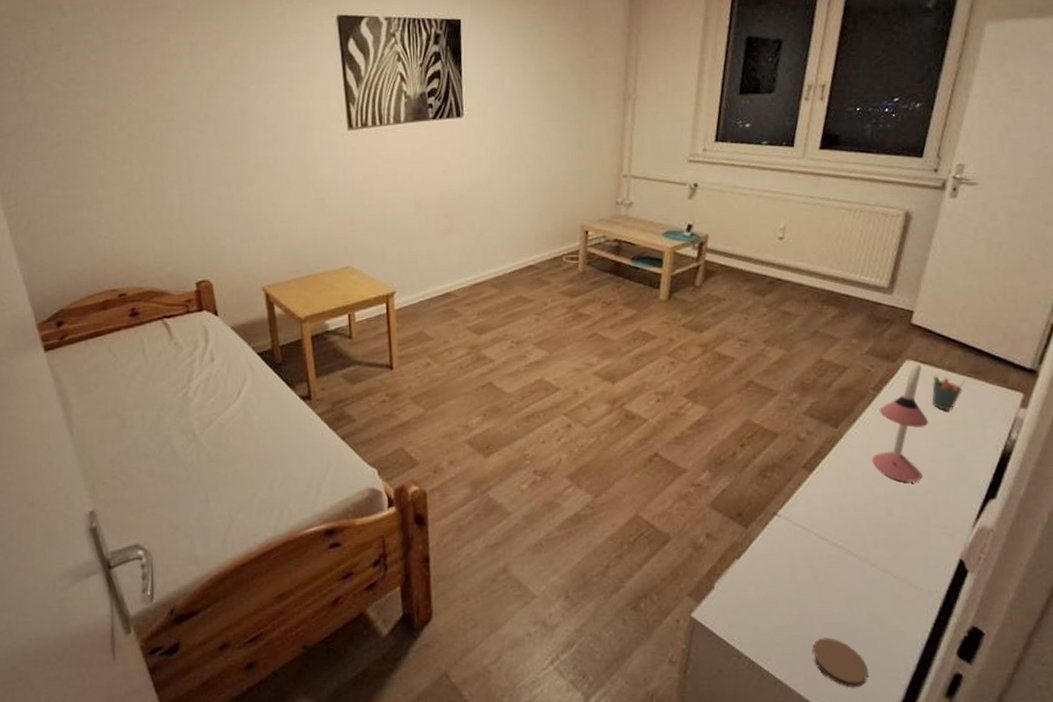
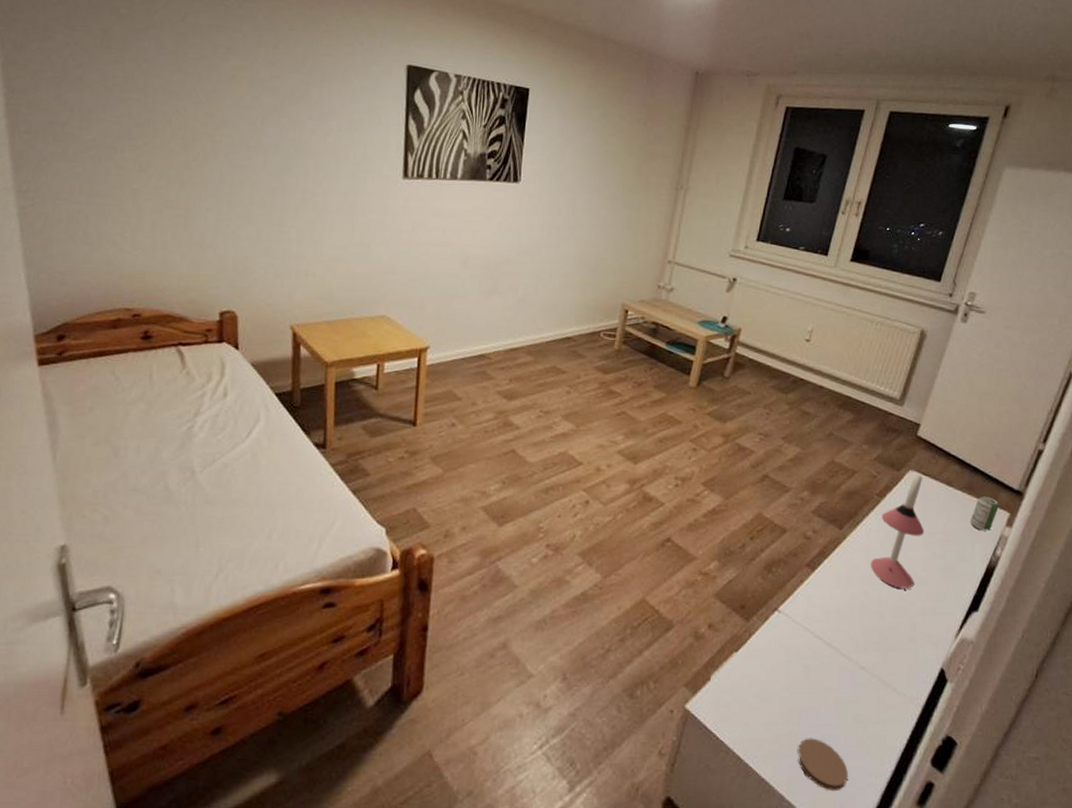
pen holder: present [931,376,967,410] -> none [929,488,962,522]
beverage can: none [978,378,1010,415] -> present [969,495,999,531]

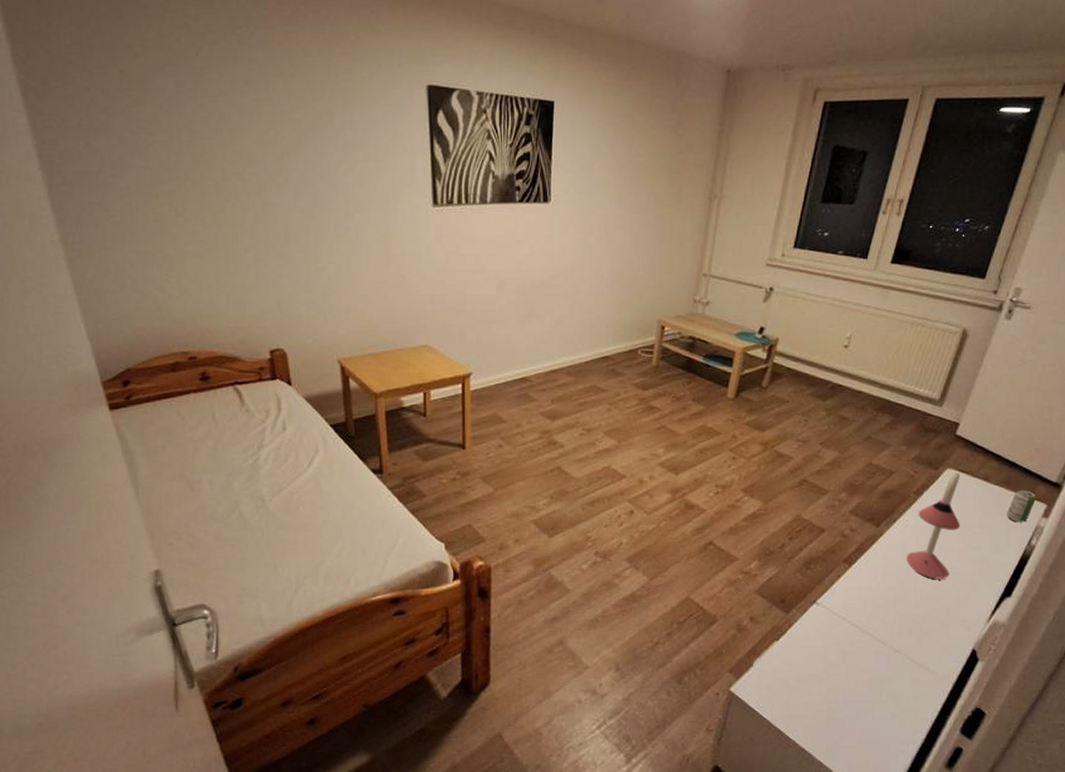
coaster: present [798,738,848,791] -> none [835,713,882,757]

